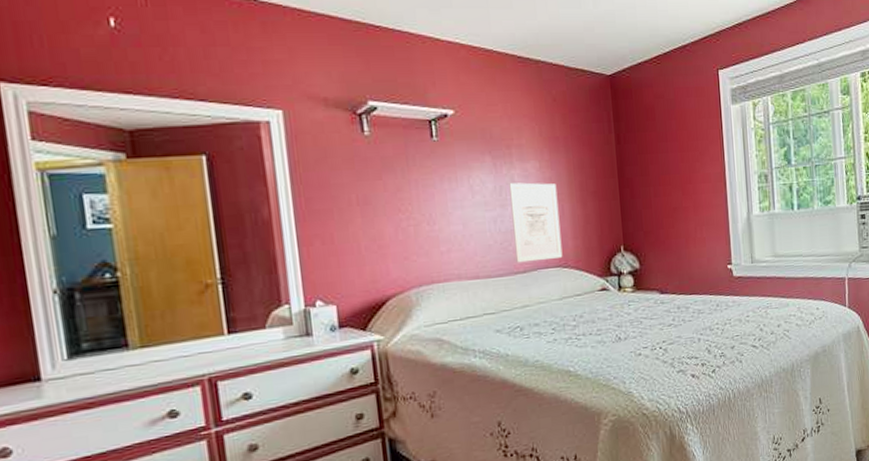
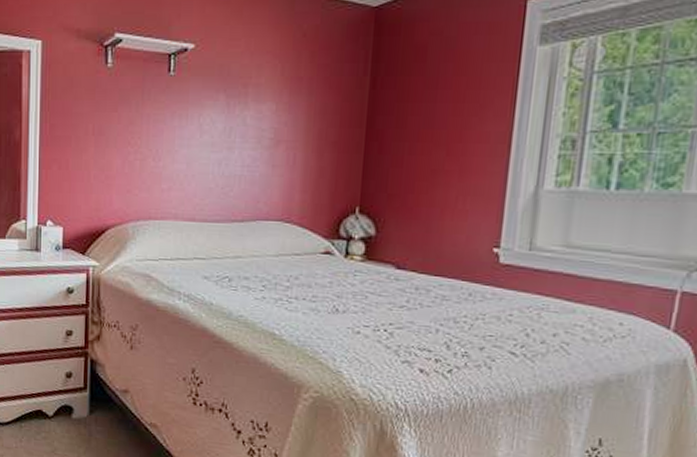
wall art: present [509,182,563,263] -> none [235,125,292,212]

